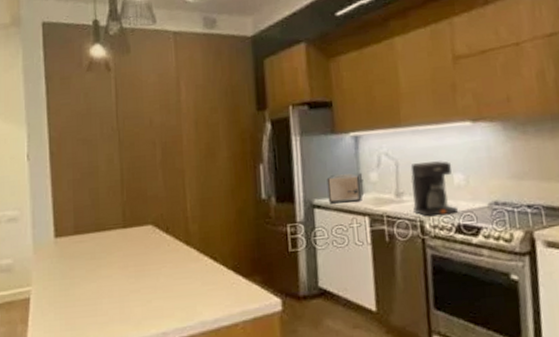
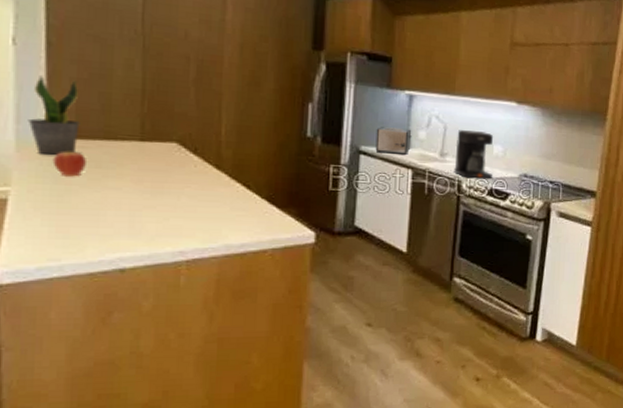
potted plant: none [40,182,77,253] -> present [28,76,80,155]
fruit: none [60,246,84,271] -> present [52,151,86,177]

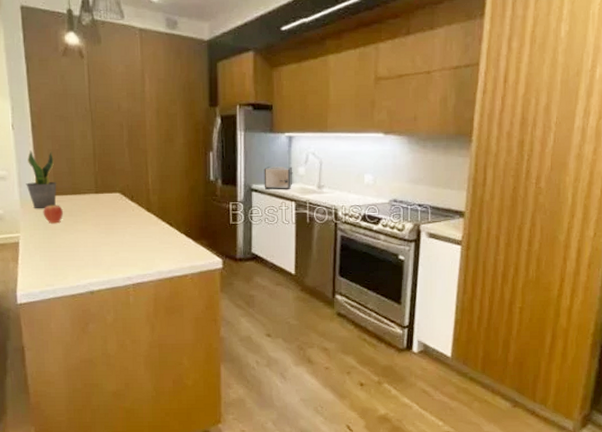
coffee maker: present [454,130,494,179] -> none [330,163,365,207]

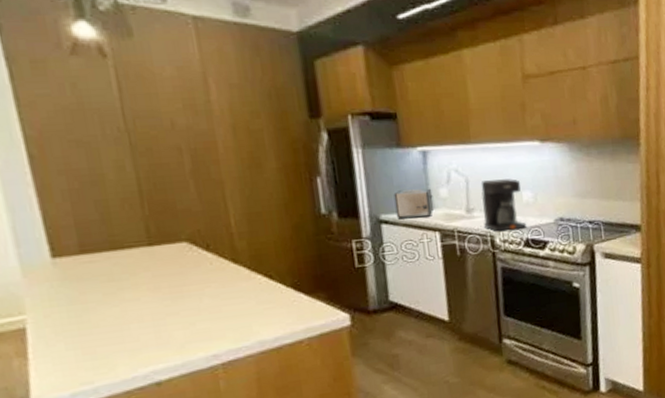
potted plant: present [26,150,57,208] -> none [26,192,84,276]
fruit: present [43,205,63,224] -> none [62,267,98,295]
coffee maker: none [330,163,365,207] -> present [480,179,526,232]

